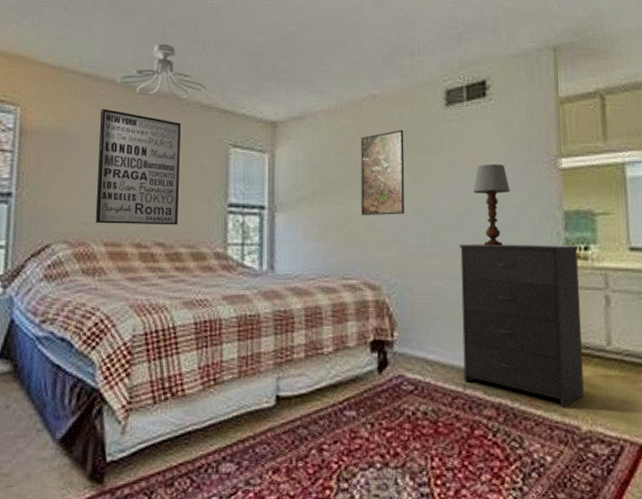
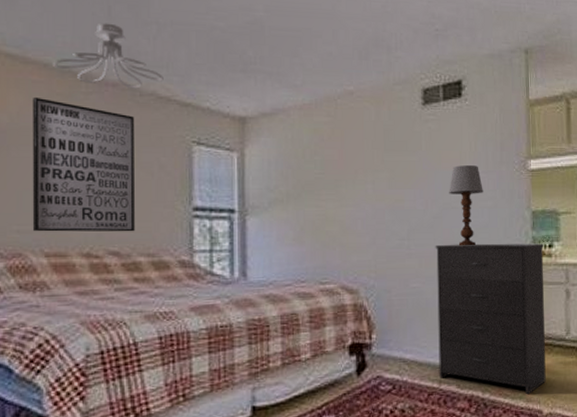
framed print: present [361,130,405,216] -> none [337,129,383,219]

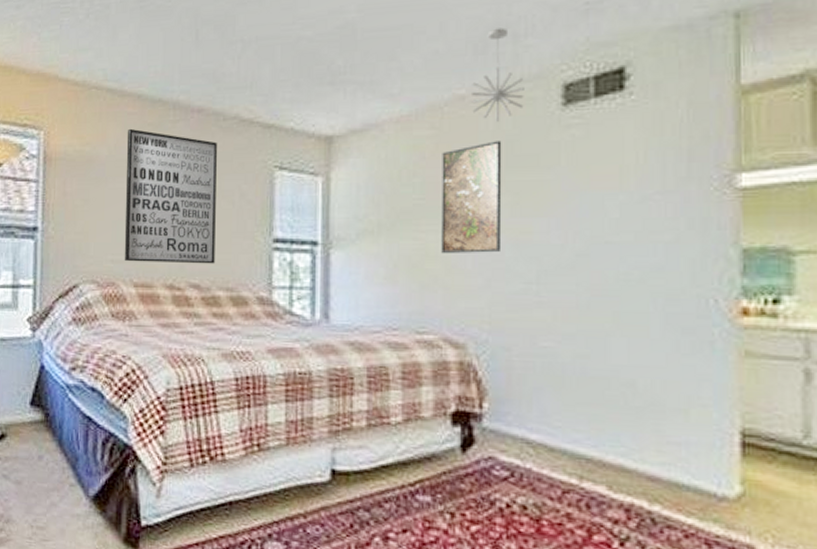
ceiling light fixture: present [53,23,164,89] -> none [146,47,247,113]
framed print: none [337,129,383,219] -> present [441,140,502,254]
pendant light: none [358,40,396,114] -> present [472,27,524,122]
dresser: present [435,243,546,395] -> none [577,291,764,519]
table lamp: present [449,165,483,246] -> none [601,184,657,296]

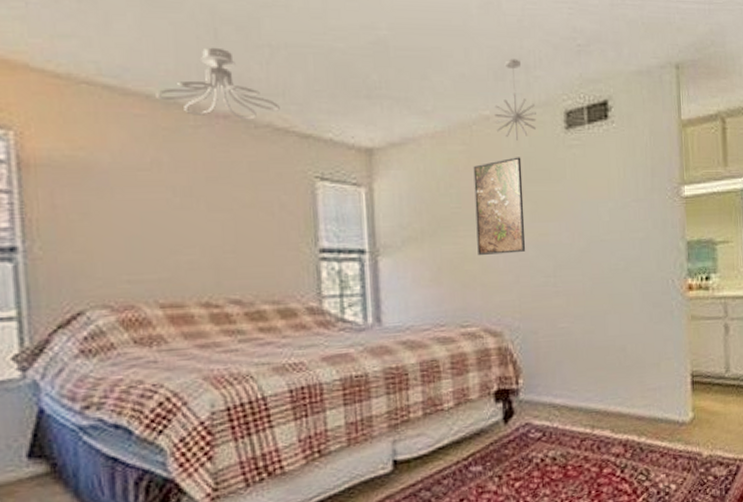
wall art: present [124,128,217,264] -> none [135,132,257,282]
ceiling light fixture: none [146,47,247,113] -> present [156,47,280,120]

